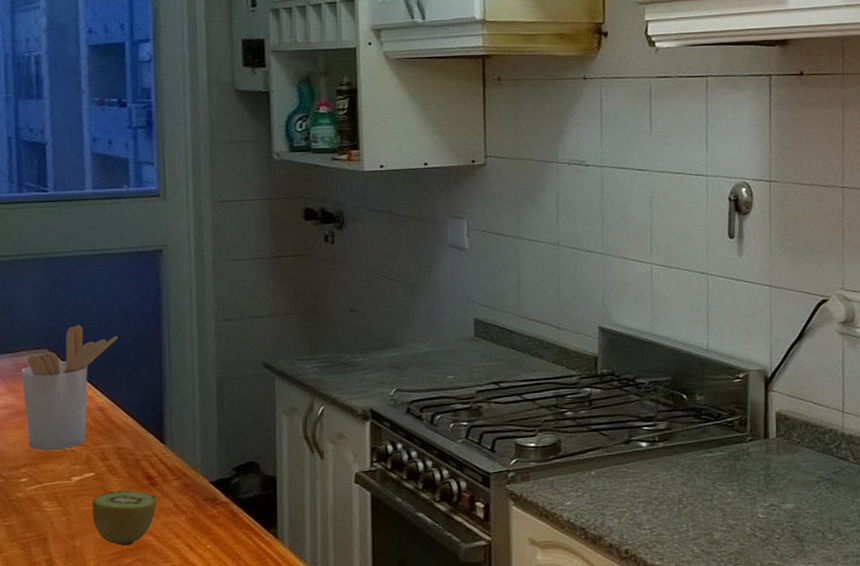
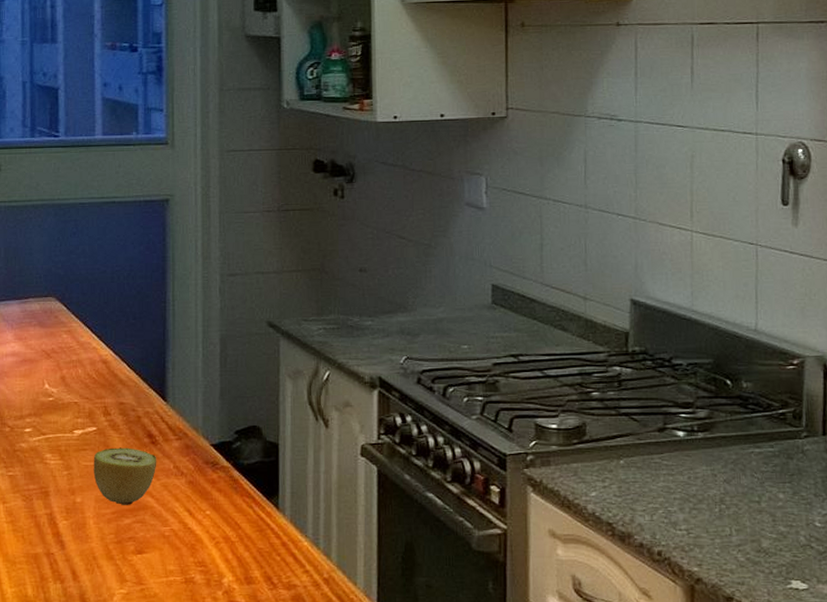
utensil holder: present [21,325,119,451] -> none [28,274,124,402]

